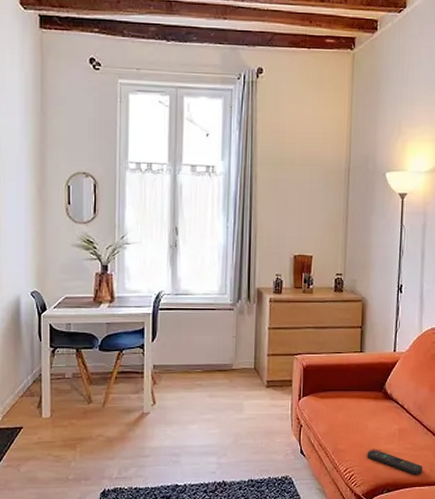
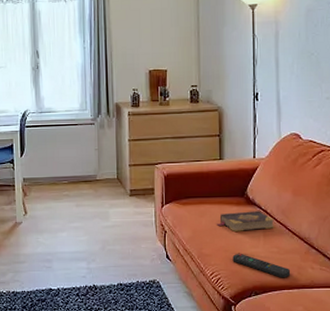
book: none [352,406,410,427] -> present [216,211,274,231]

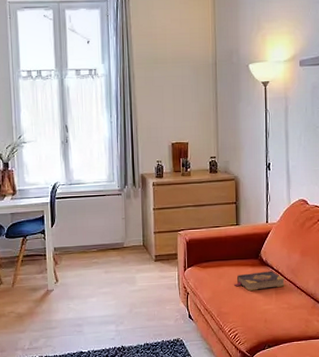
remote control: present [232,253,291,278] -> none [248,310,300,331]

